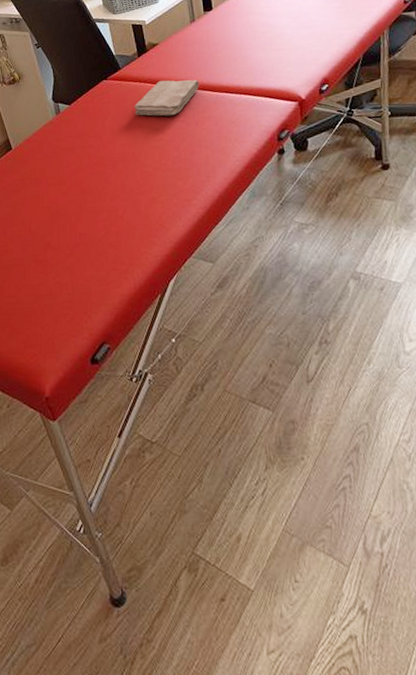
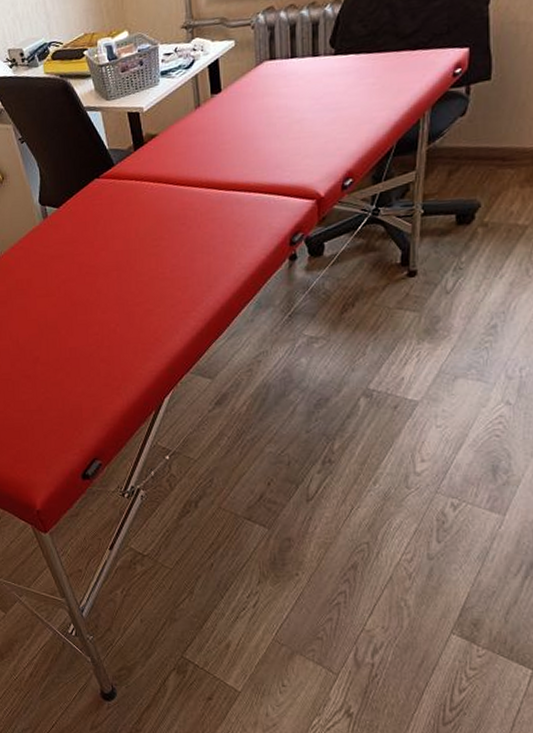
washcloth: present [134,80,199,116] -> none [129,176,203,219]

